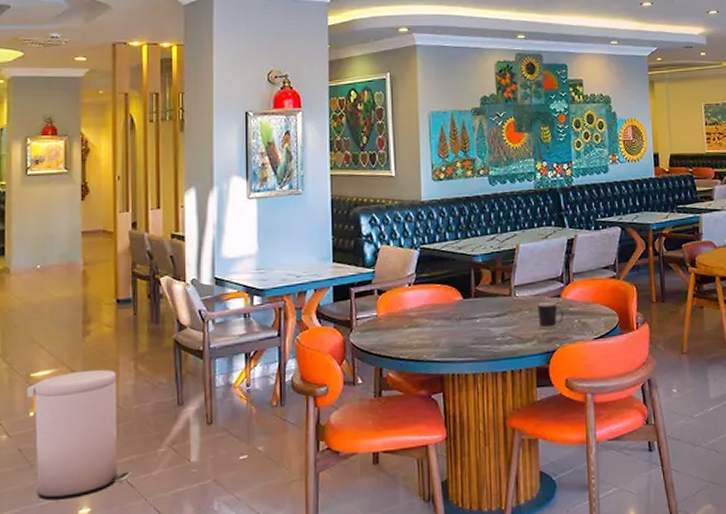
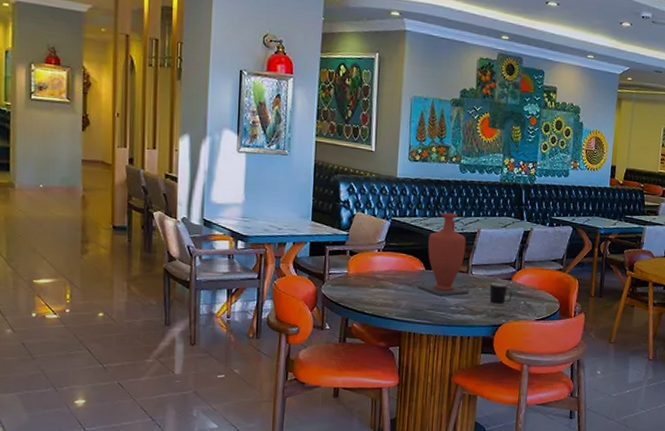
pedal bin: present [26,369,134,501] -> none [29,284,124,390]
vase: none [457,230,515,327] -> present [418,212,470,296]

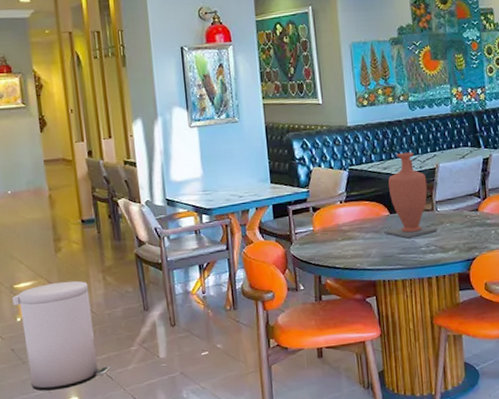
pedal bin: none [29,284,124,390] -> present [11,280,112,391]
mug: present [489,282,512,306] -> none [456,214,482,240]

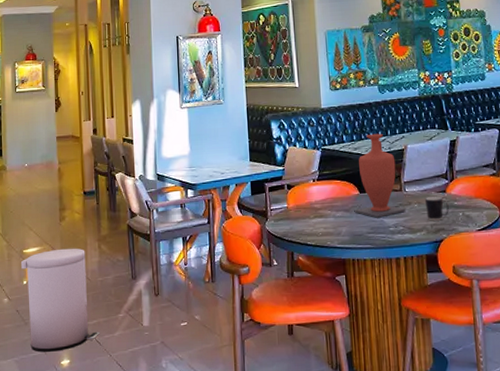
mug: none [456,214,482,240] -> present [424,195,449,221]

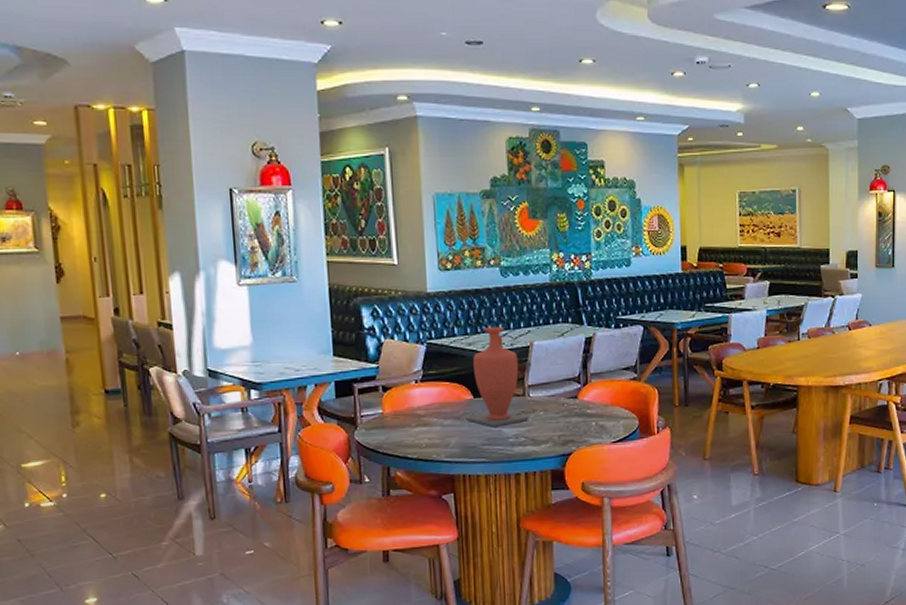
pedal bin: present [20,248,101,352] -> none [18,461,138,590]
mug: present [424,195,449,221] -> none [552,402,580,431]

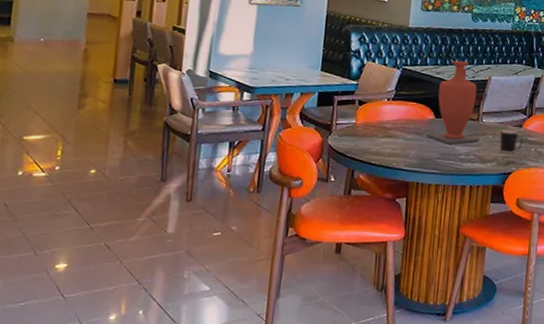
mug: none [552,402,580,431] -> present [499,129,523,154]

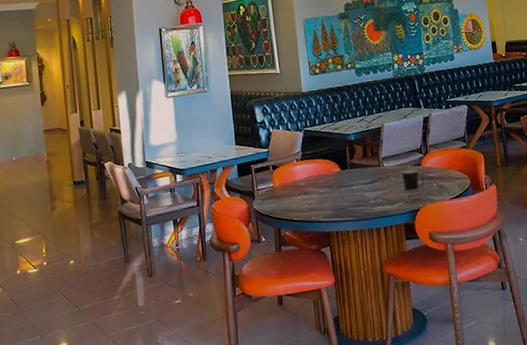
vase: present [427,60,480,145] -> none [337,113,385,193]

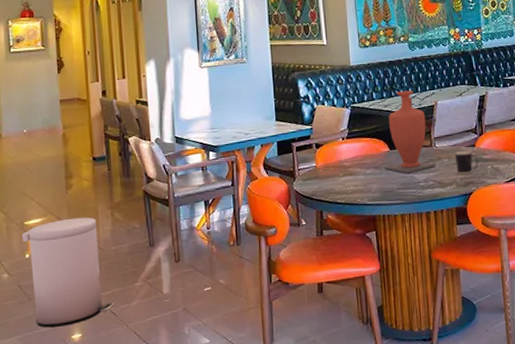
pedal bin: none [13,236,97,338] -> present [21,217,116,328]
vase: none [337,113,385,193] -> present [385,90,436,174]

